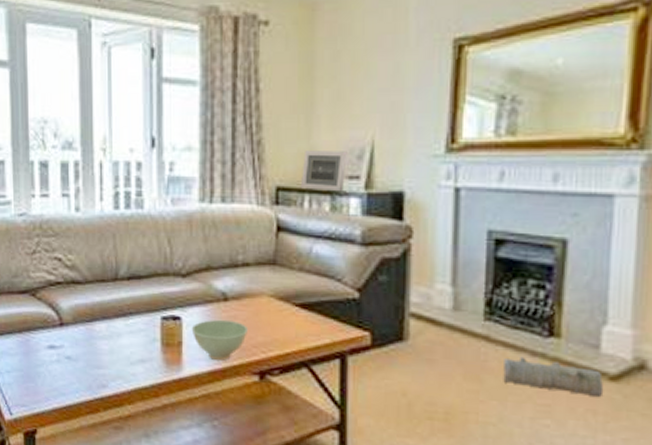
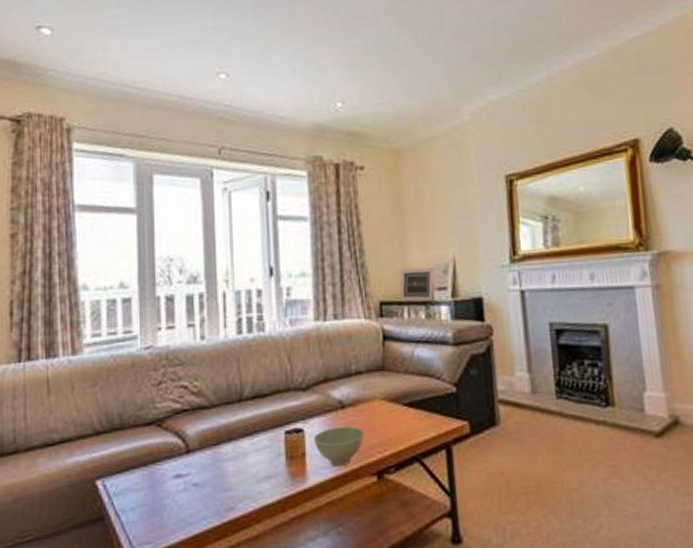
decorative log: present [503,356,604,398] -> none [576,426,654,454]

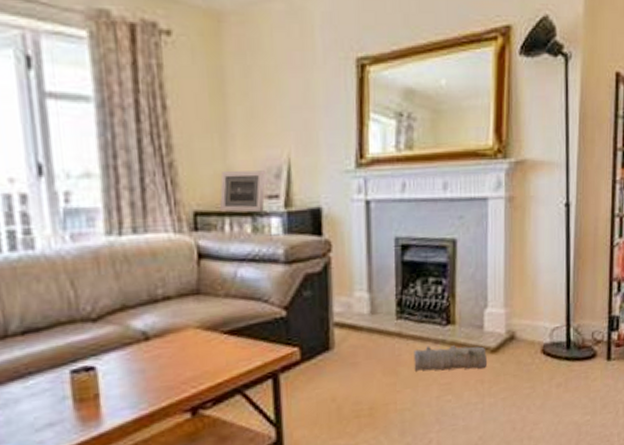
bowl: present [313,426,365,466] -> none [109,360,176,406]
decorative log: none [576,426,654,454] -> present [414,345,488,371]

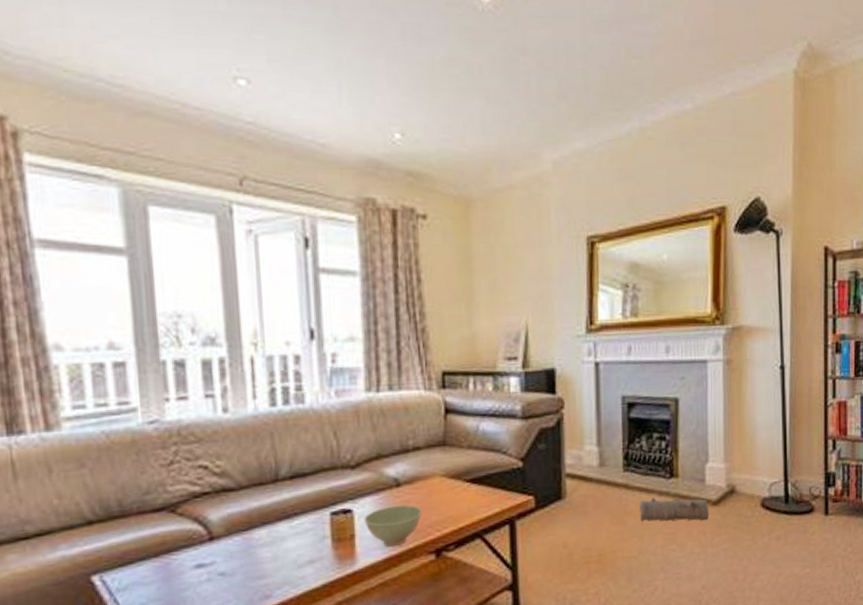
bowl: none [109,360,176,406] -> present [363,504,423,547]
picture frame: present [219,170,266,213] -> none [464,335,506,373]

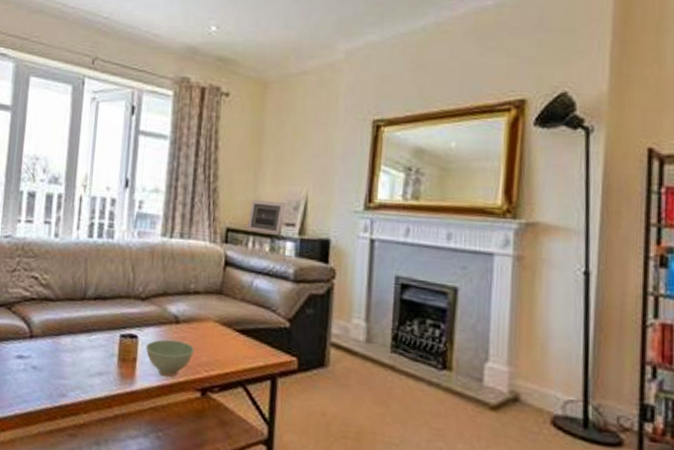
picture frame: none [464,335,506,373] -> present [246,199,286,236]
decorative log: present [640,497,710,521] -> none [405,385,486,425]

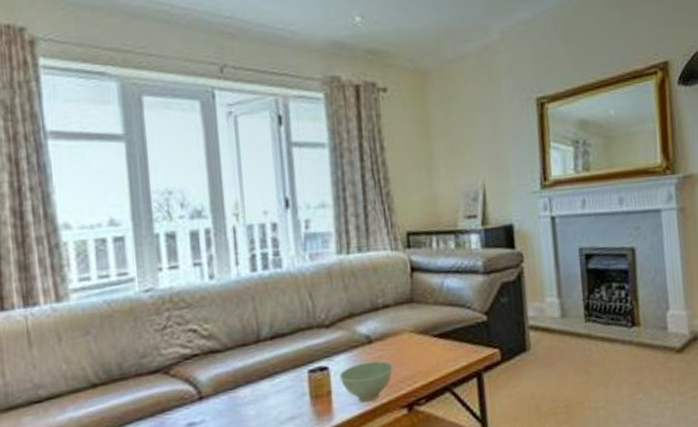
picture frame: present [246,199,286,236] -> none [427,195,465,231]

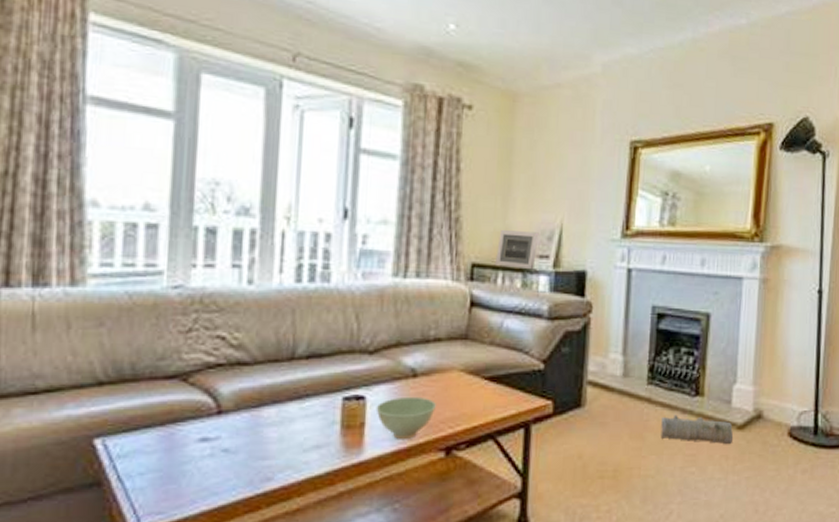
picture frame: none [427,195,465,231] -> present [494,229,539,270]
decorative log: none [603,346,675,371] -> present [661,414,734,445]

